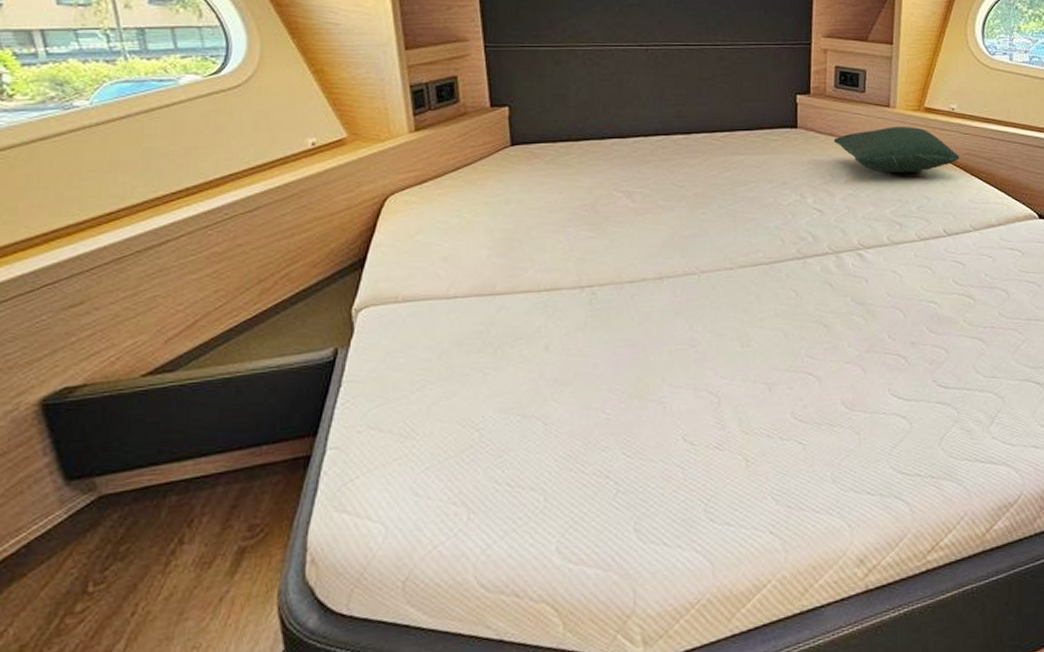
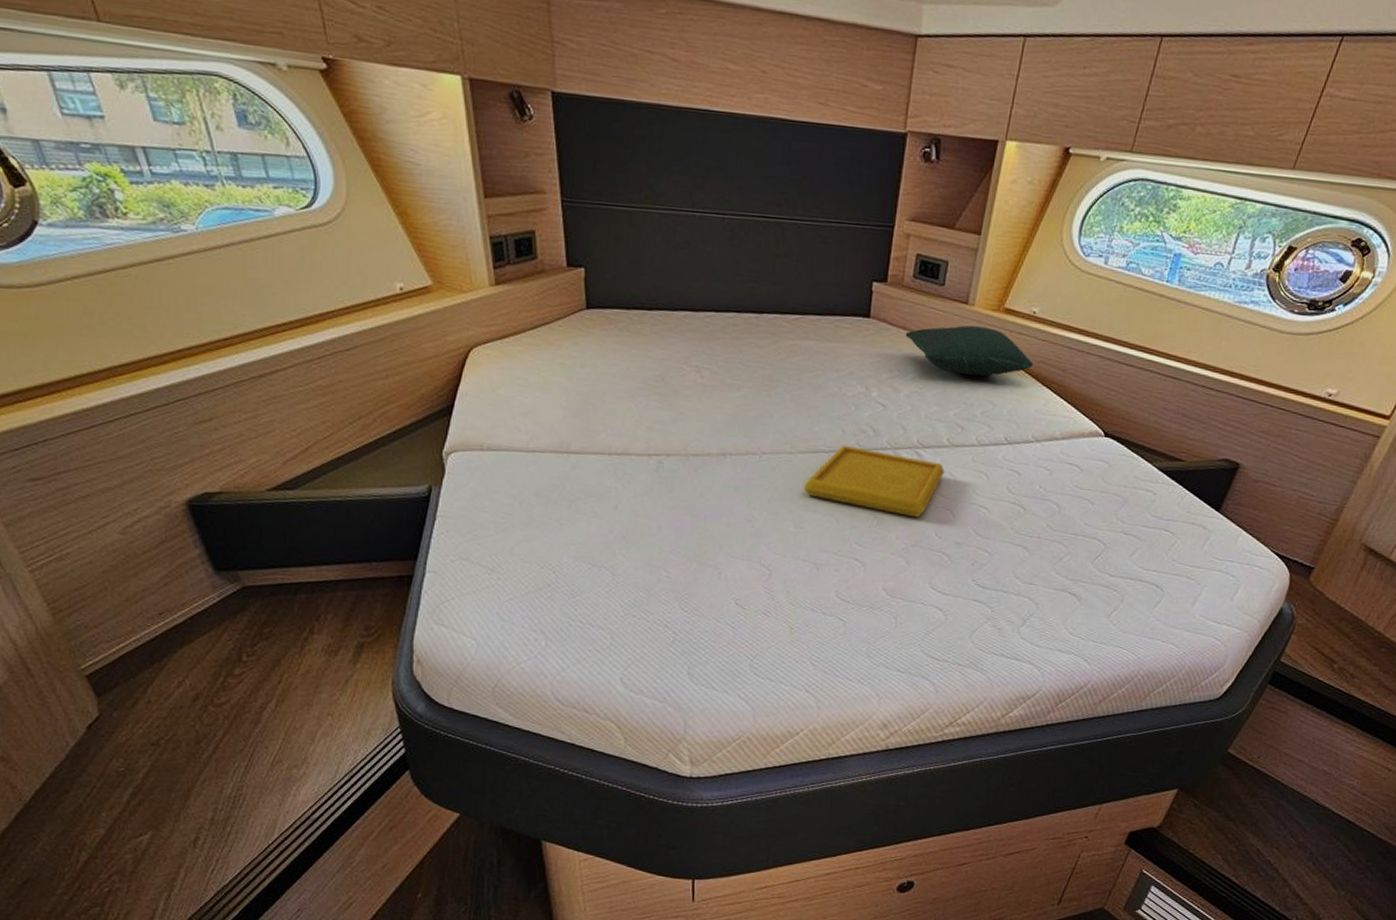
serving tray: none [746,254,889,322] -> present [803,445,945,518]

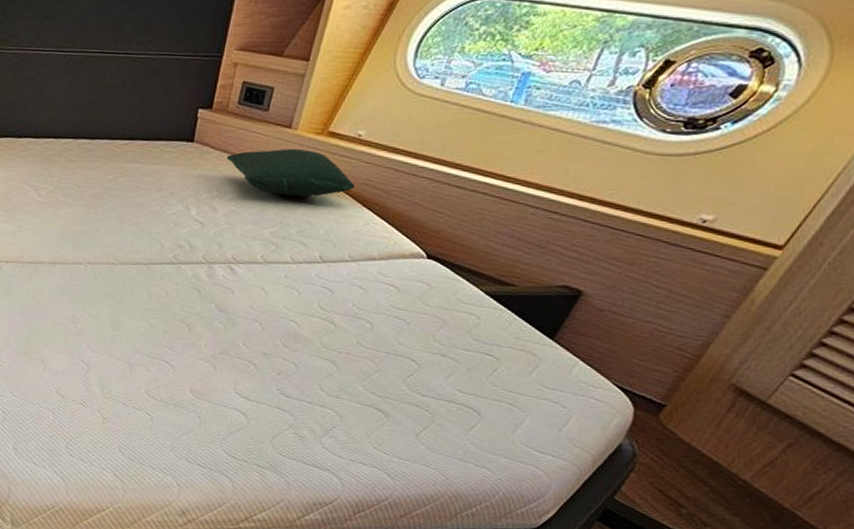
serving tray: present [803,445,945,518] -> none [122,258,257,328]

